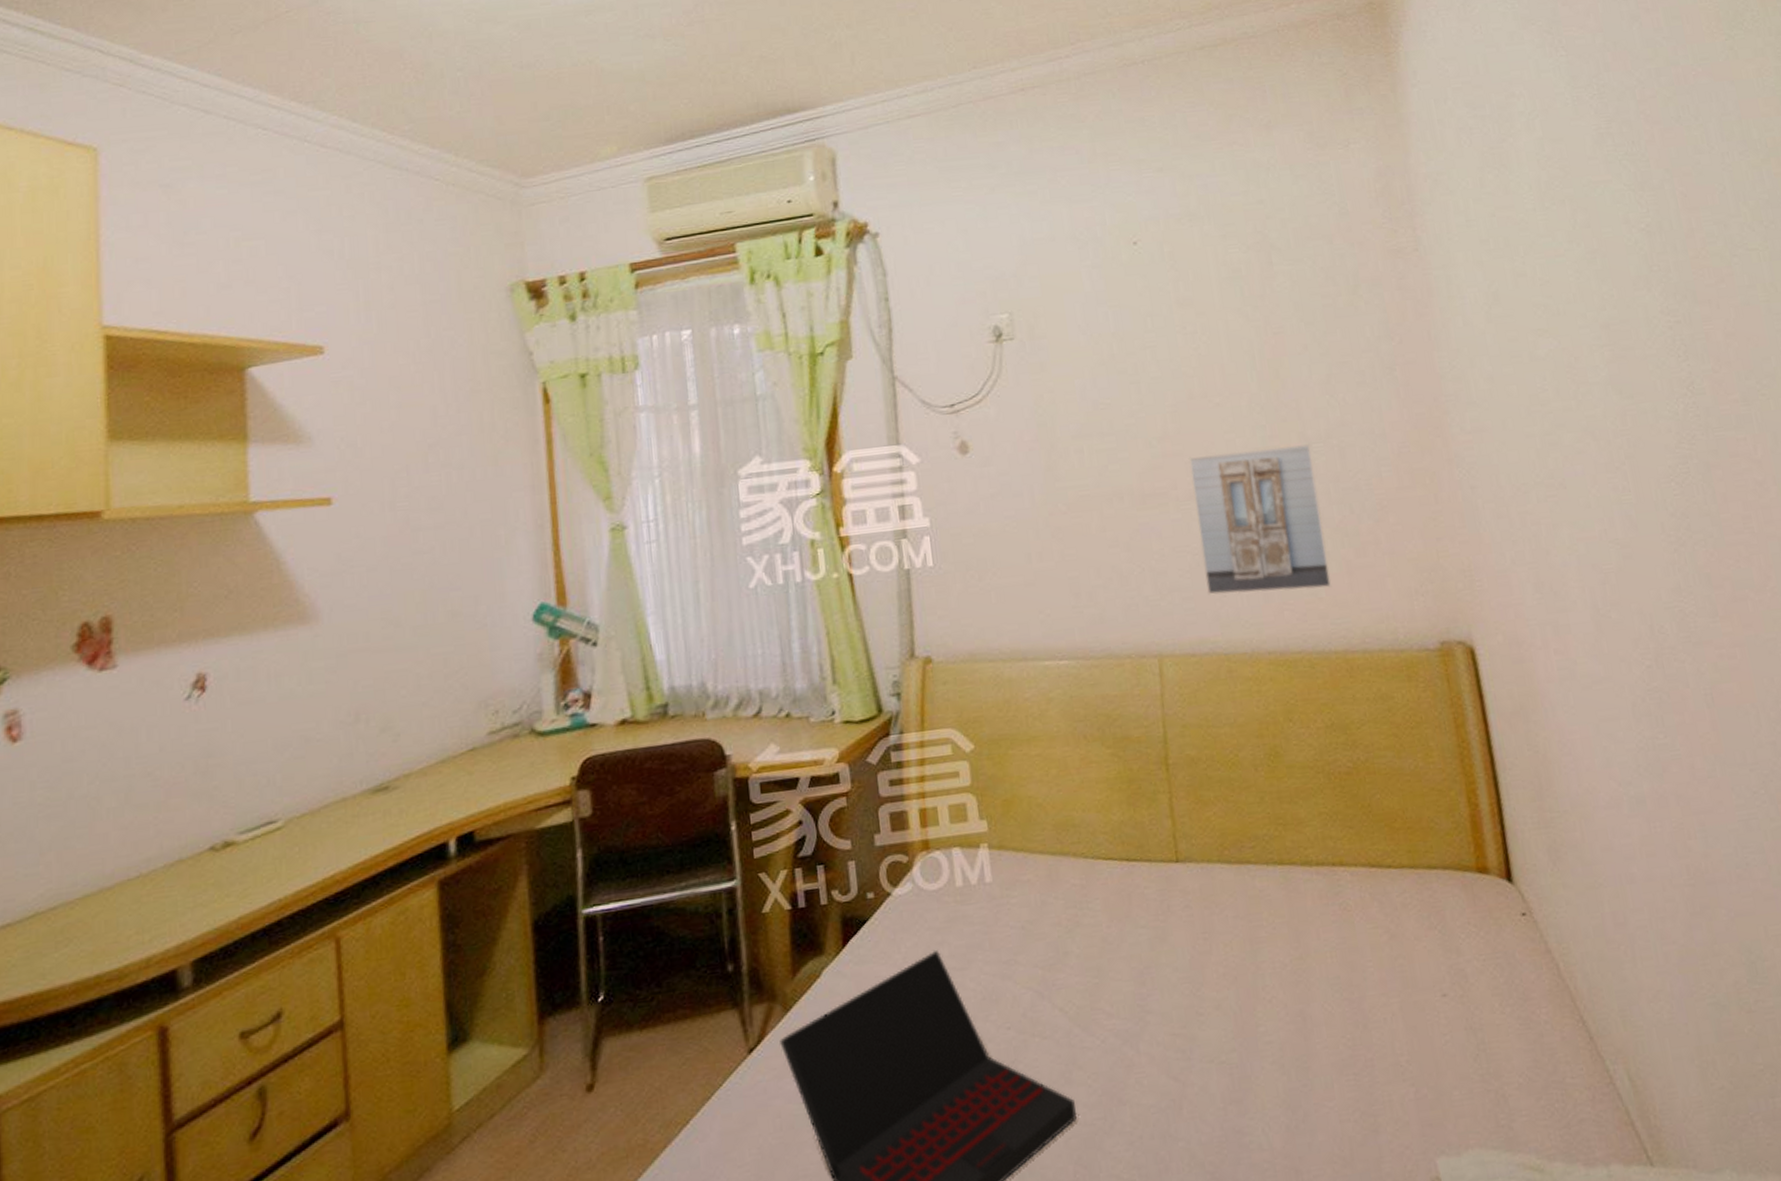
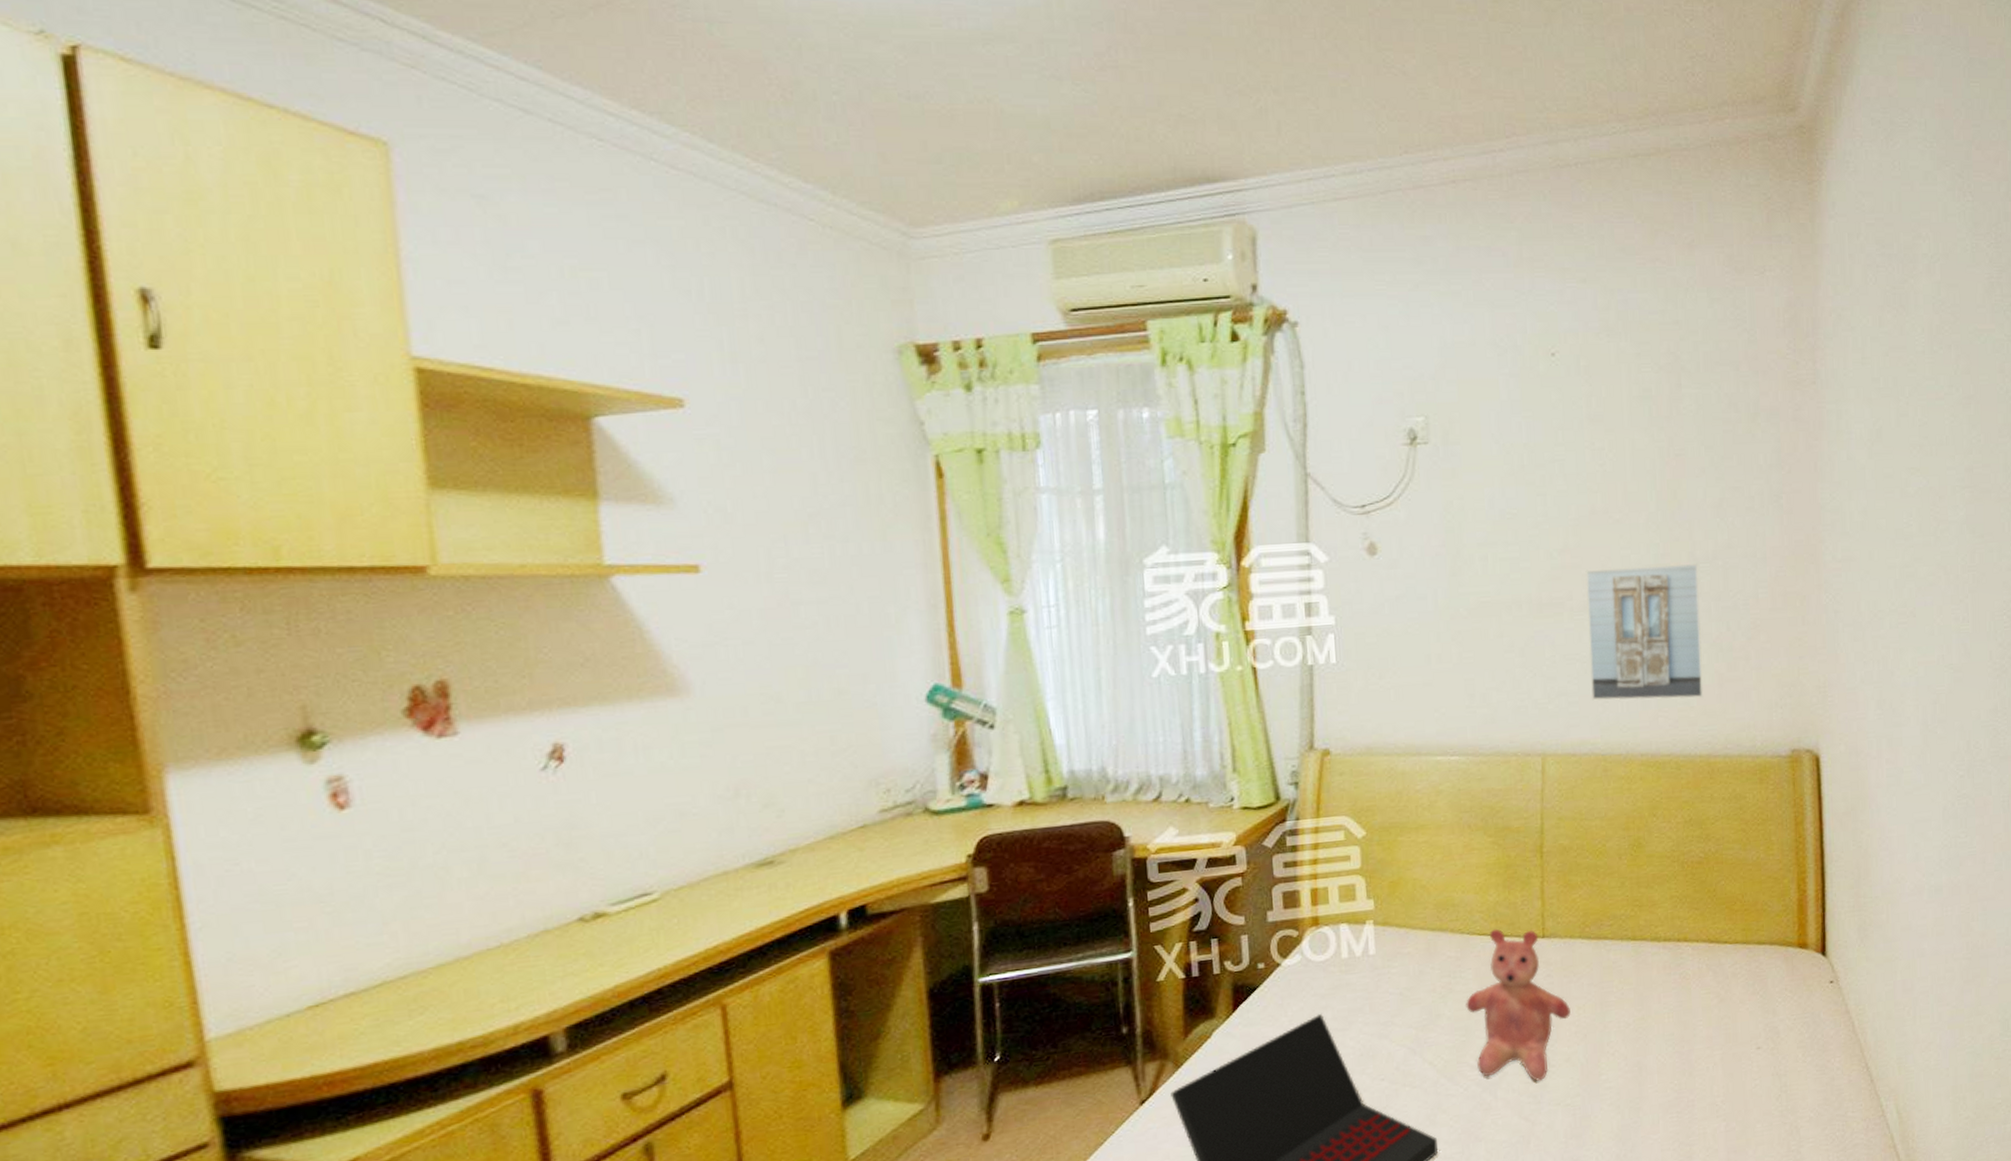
teddy bear: none [1096,852,1216,1034] -> present [1466,928,1571,1082]

